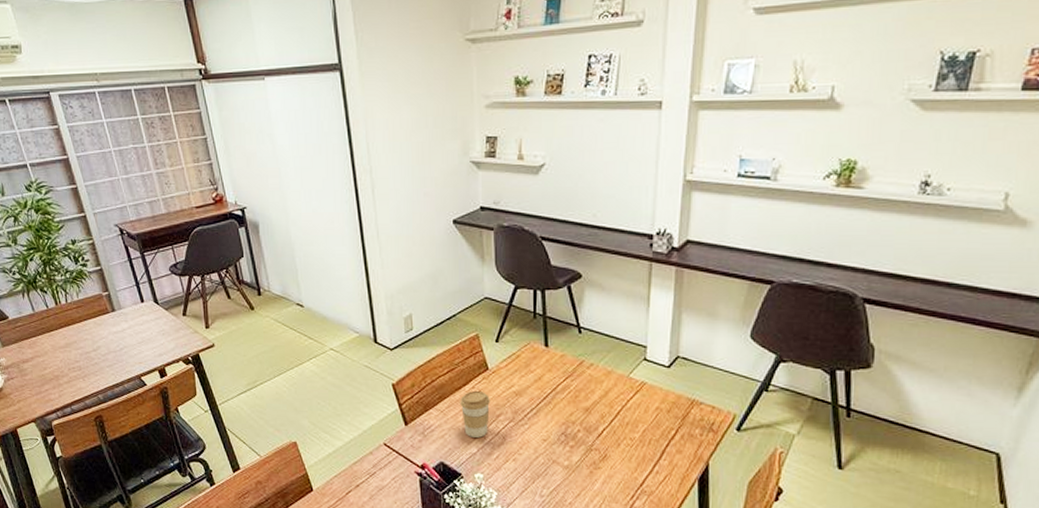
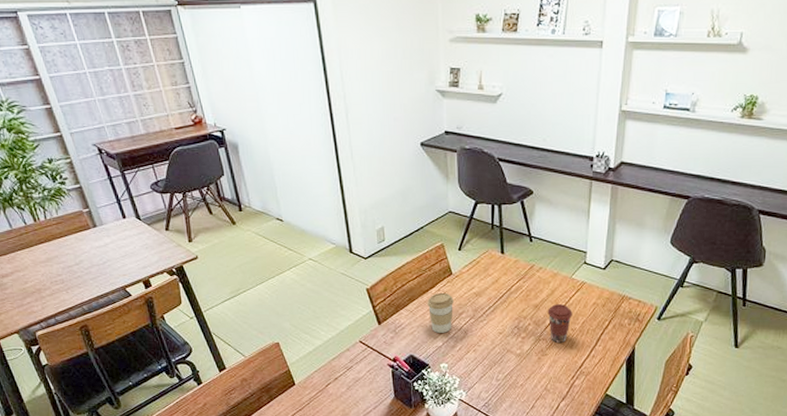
coffee cup: none [600,408,631,454] -> present [547,304,573,343]

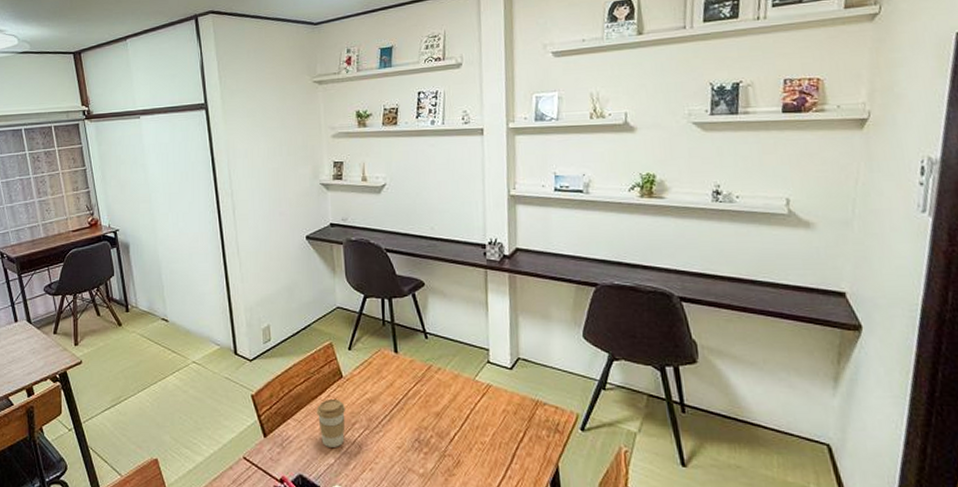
coffee cup: present [547,304,573,343] -> none [451,412,480,459]

